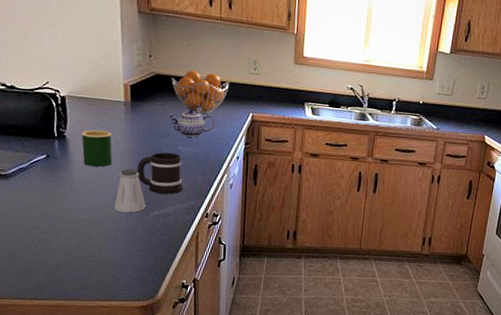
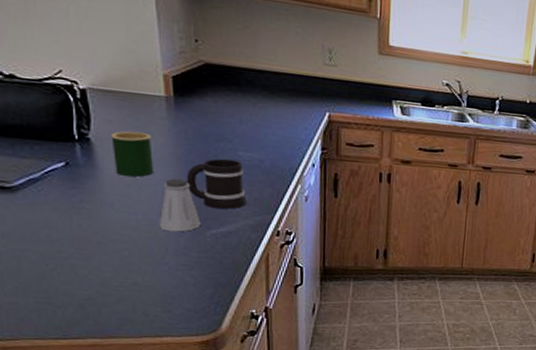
teapot: present [168,109,214,138] -> none [223,106,282,141]
fruit basket: present [171,70,230,114] -> none [225,59,300,113]

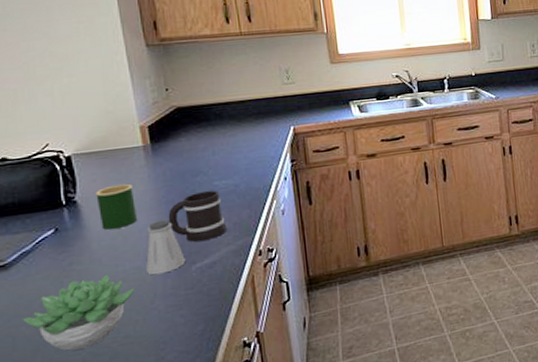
succulent plant: none [29,218,147,286] -> present [23,275,135,351]

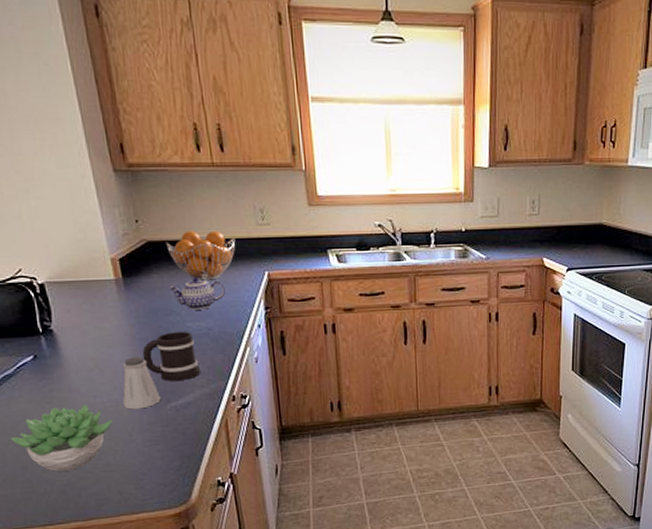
mug: present [96,183,137,230] -> none [71,316,112,361]
fruit basket: none [195,92,263,140] -> present [166,230,236,281]
teapot: none [197,136,252,169] -> present [169,276,225,310]

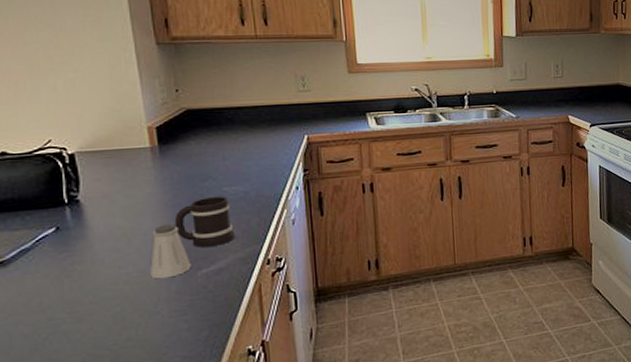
succulent plant: present [10,405,114,472] -> none [21,277,138,351]
fruit basket: present [166,230,236,281] -> none [206,97,276,146]
teapot: present [169,276,225,310] -> none [206,142,264,175]

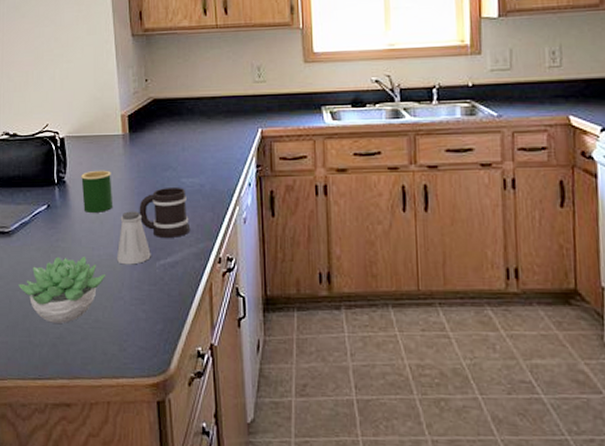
succulent plant: none [21,277,138,351] -> present [18,256,106,323]
mug: none [100,185,142,231] -> present [81,170,112,212]

